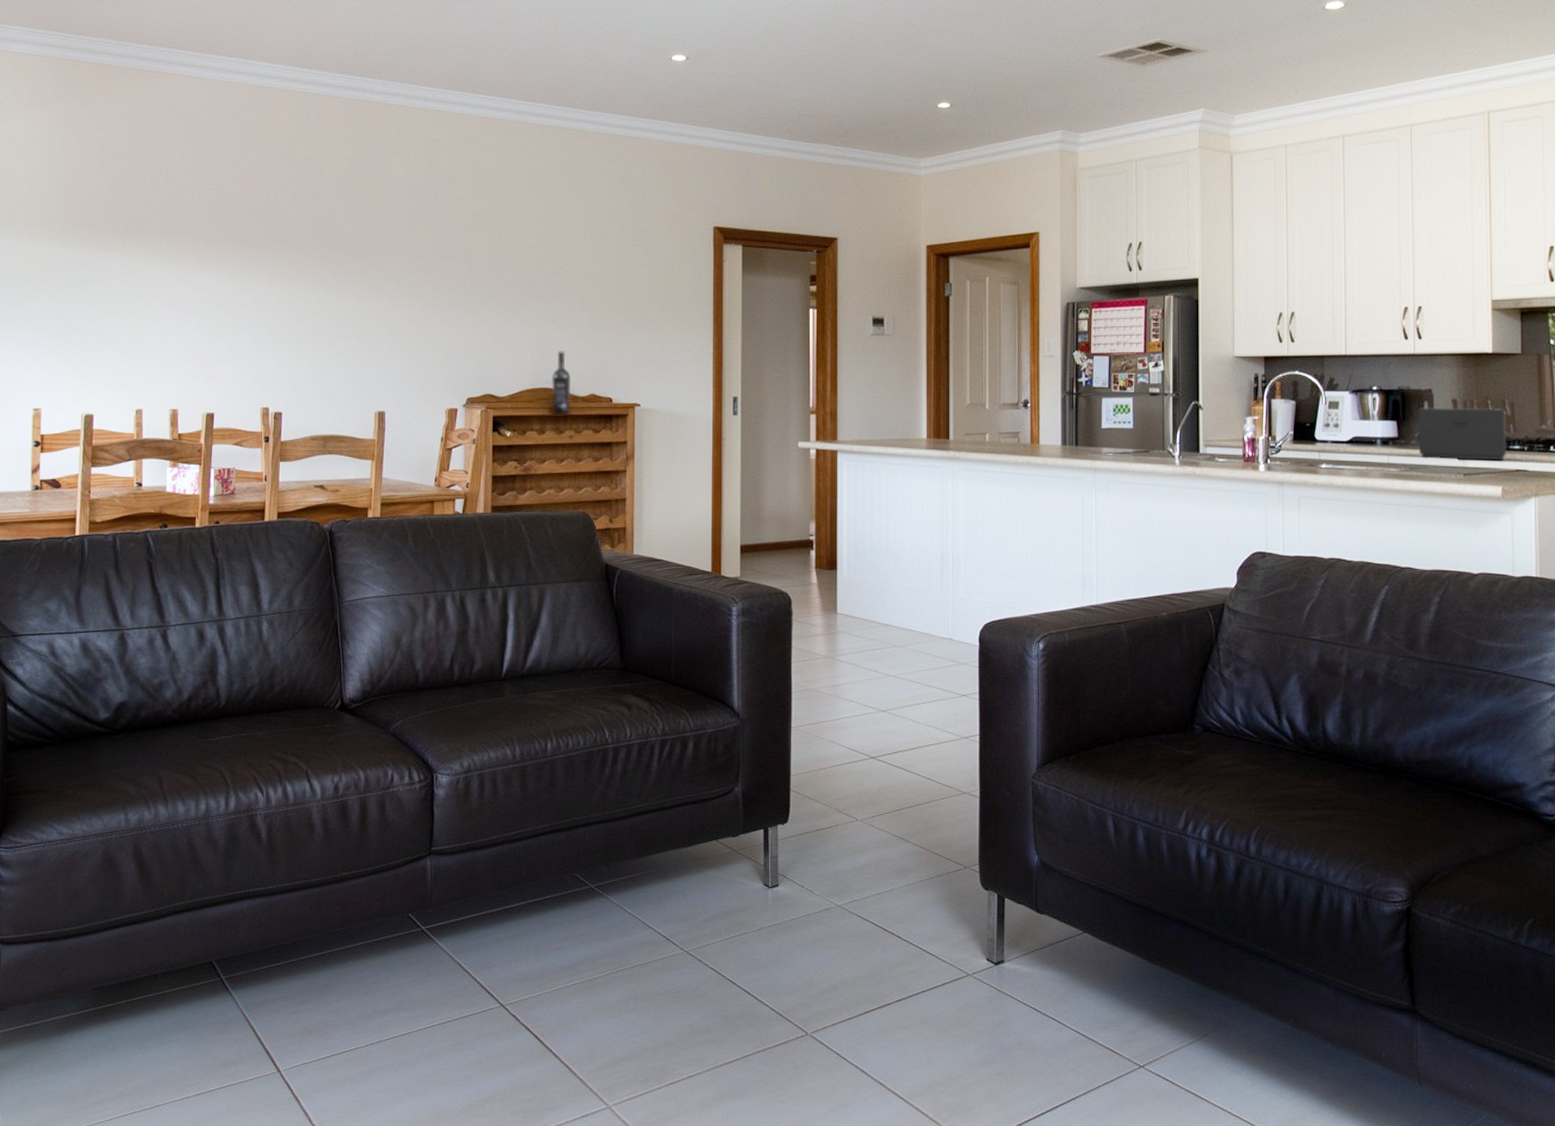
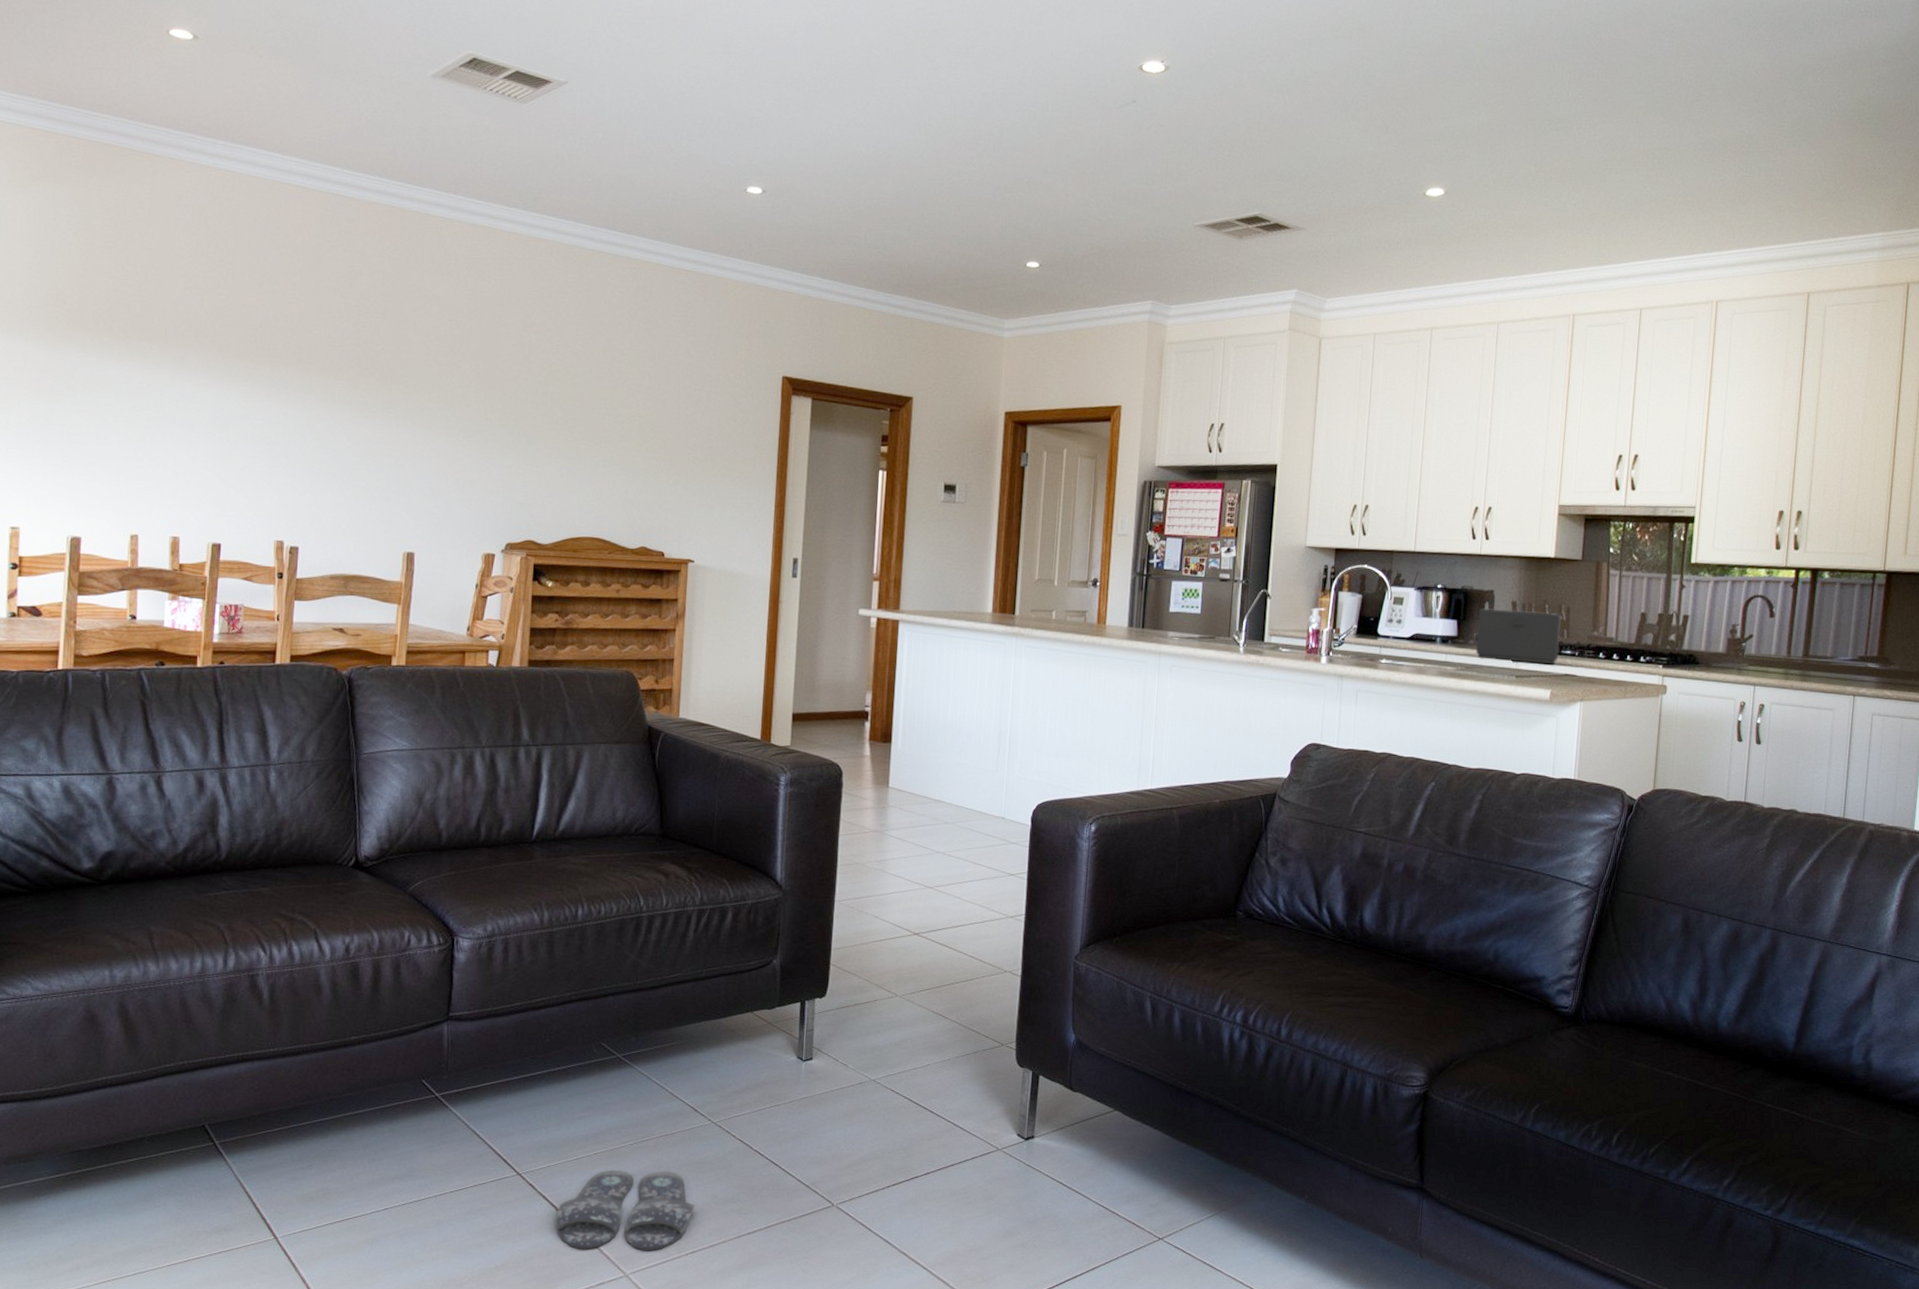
slippers: none [539,1000,672,1082] -> present [556,1169,695,1251]
wine bottle: present [551,351,571,416] -> none [598,498,620,568]

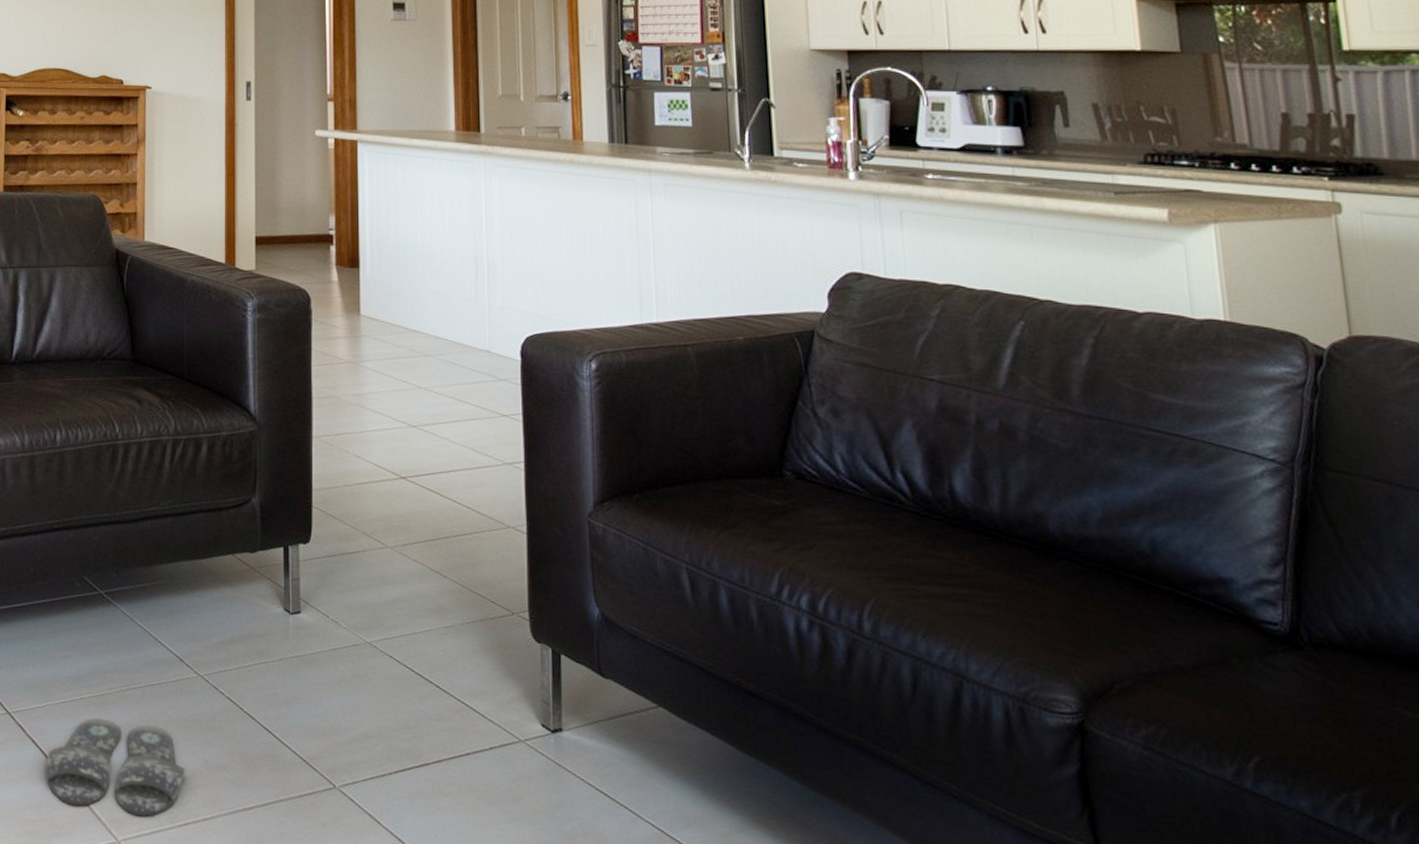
toaster: present [1474,608,1561,665] -> none [1047,112,1170,178]

